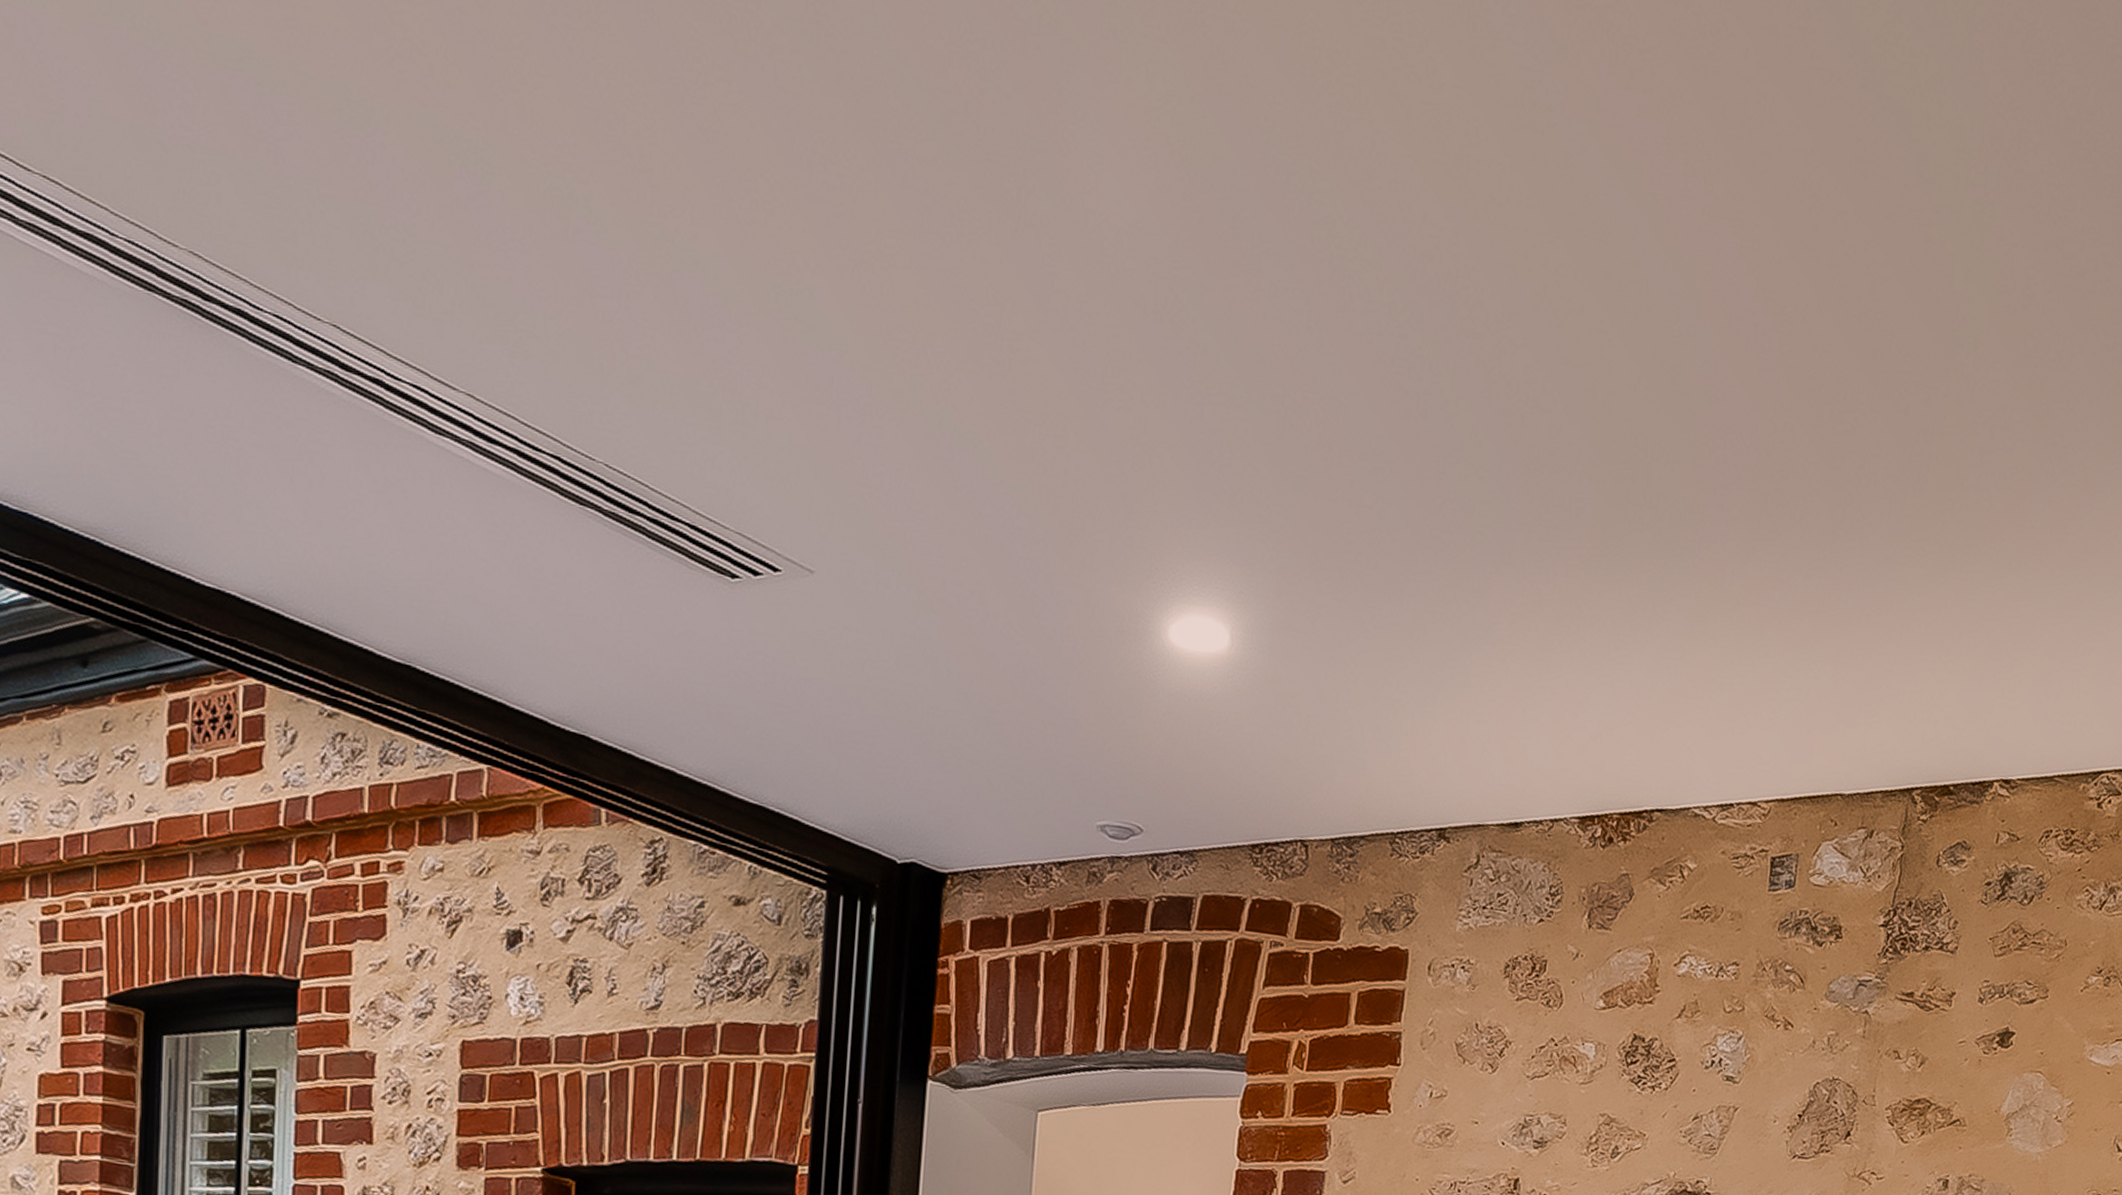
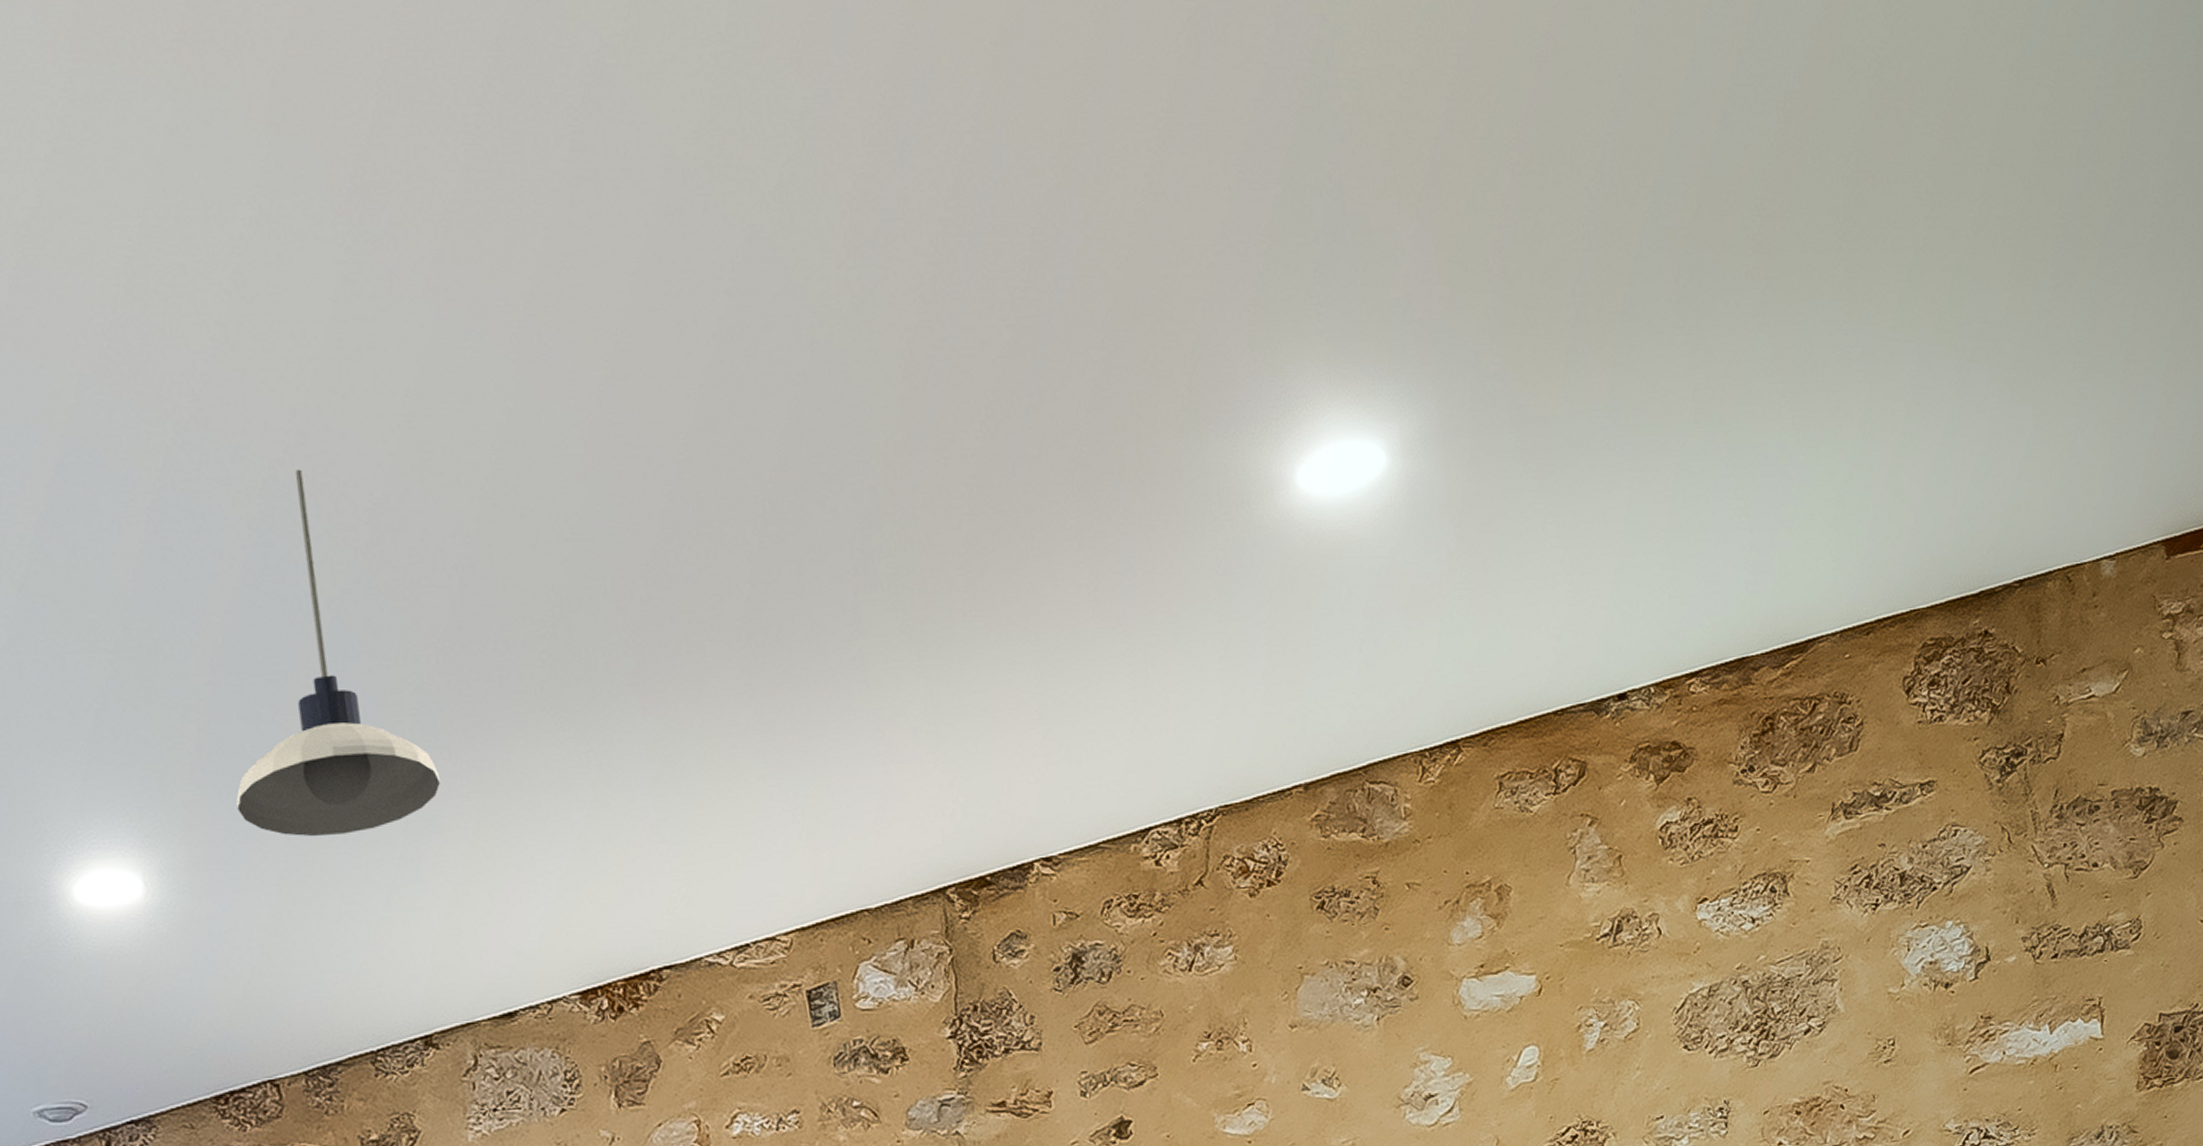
pendant light: none [1324,267,1505,629] -> present [236,469,440,837]

